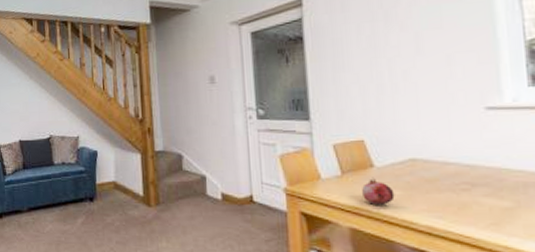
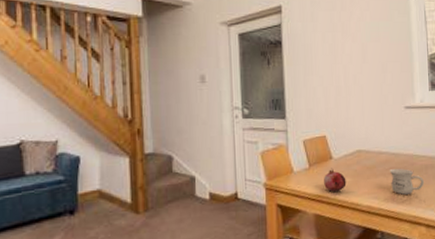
mug: none [461,183,521,218] -> present [389,168,424,195]

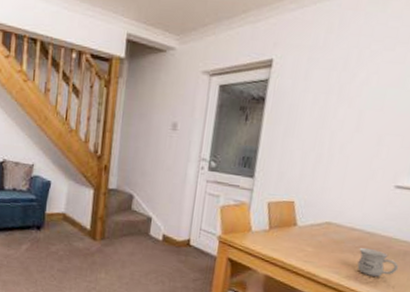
fruit: present [324,168,347,192] -> none [281,234,308,259]

